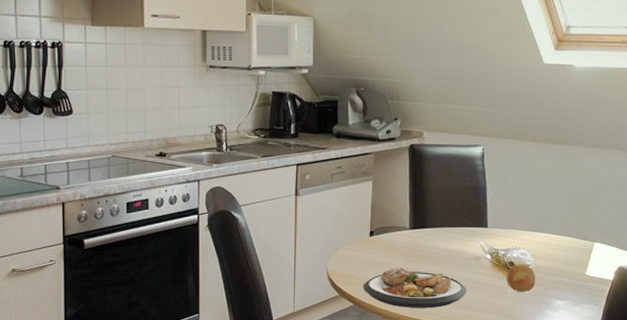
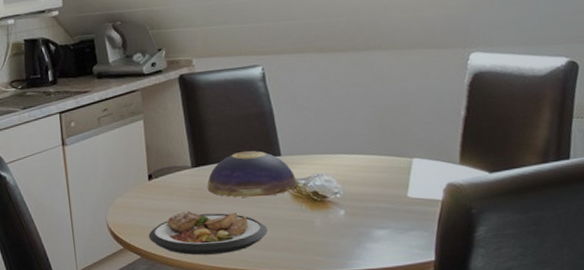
decorative bowl: none [420,219,498,262] -> present [207,150,297,198]
fruit: present [506,263,536,293] -> none [311,191,348,226]

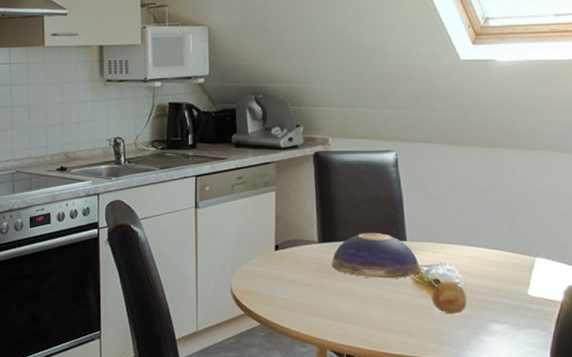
plate: present [148,210,268,255] -> none [270,284,386,330]
fruit: none [311,191,348,226] -> present [432,281,467,315]

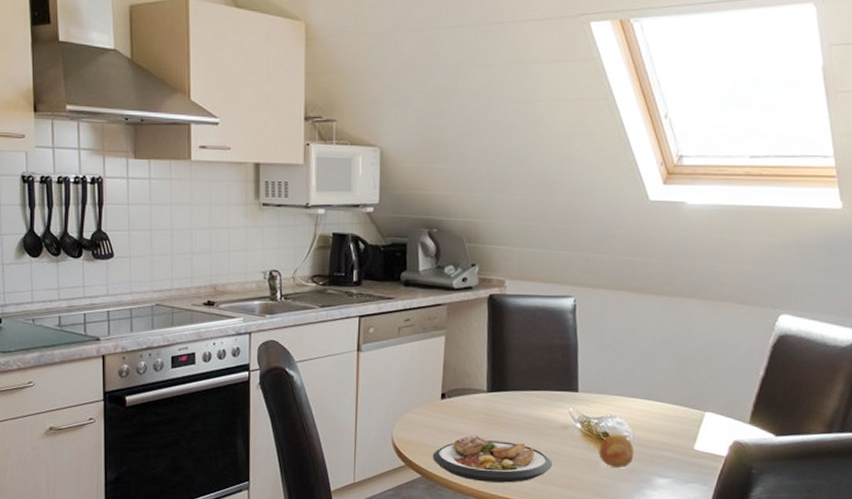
plate: none [270,284,386,330] -> present [432,435,552,483]
decorative bowl: present [331,232,420,279] -> none [499,382,589,431]

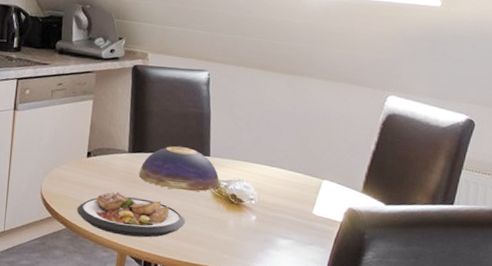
decorative bowl: none [499,382,589,431] -> present [138,146,220,192]
fruit: present [599,434,635,468] -> none [227,196,259,229]

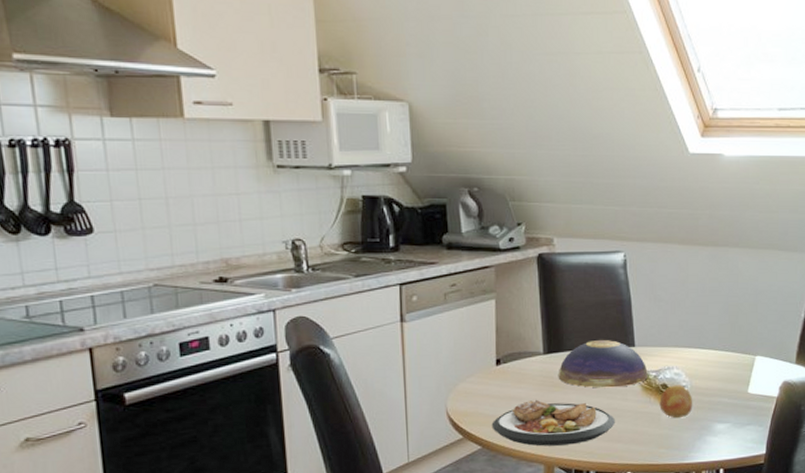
fruit: none [227,196,259,229] -> present [659,385,693,419]

